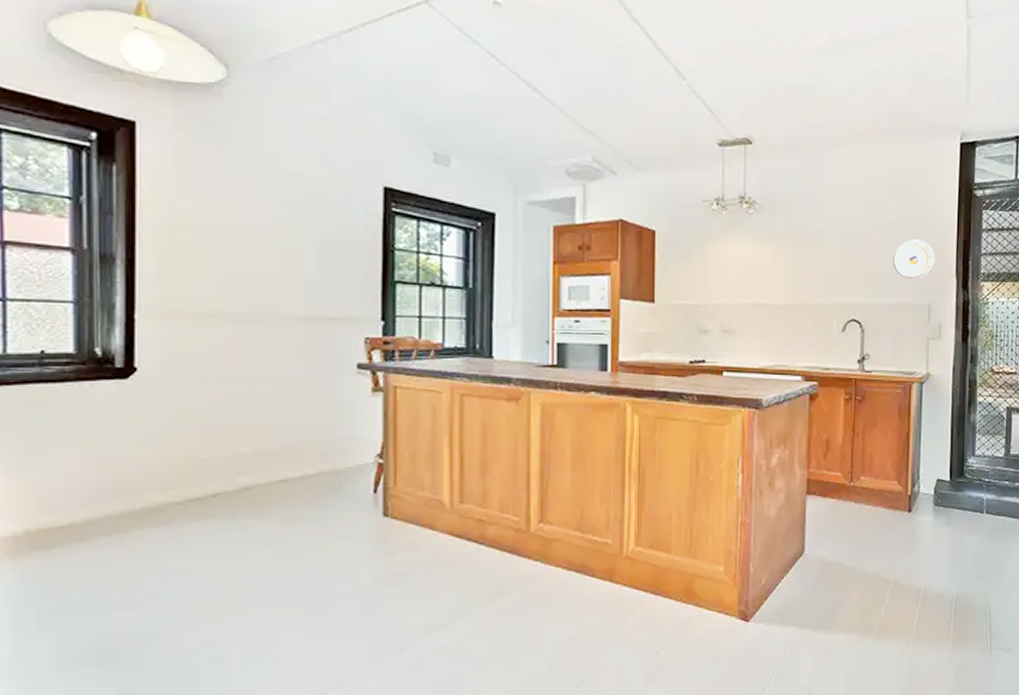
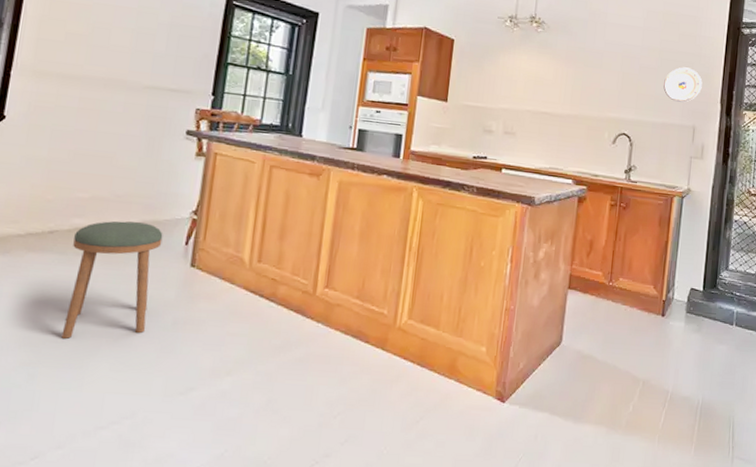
stool: none [242,474,346,611] -> present [61,221,163,339]

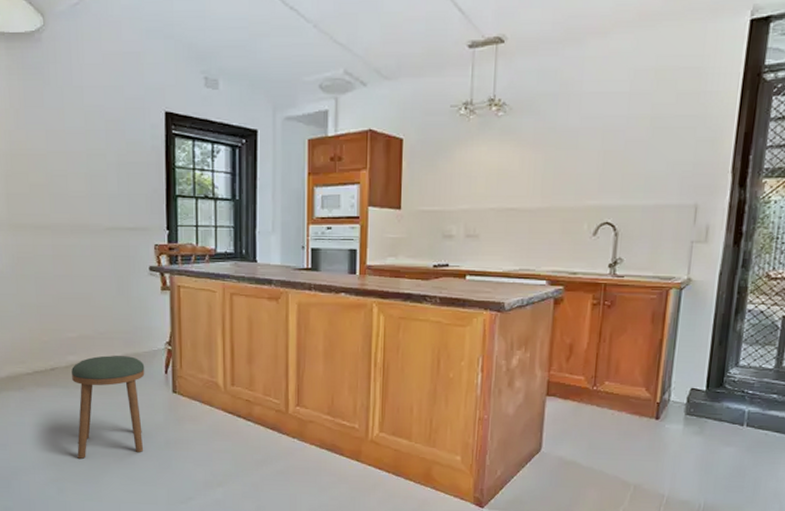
plate: present [663,67,703,103] -> none [656,134,708,177]

